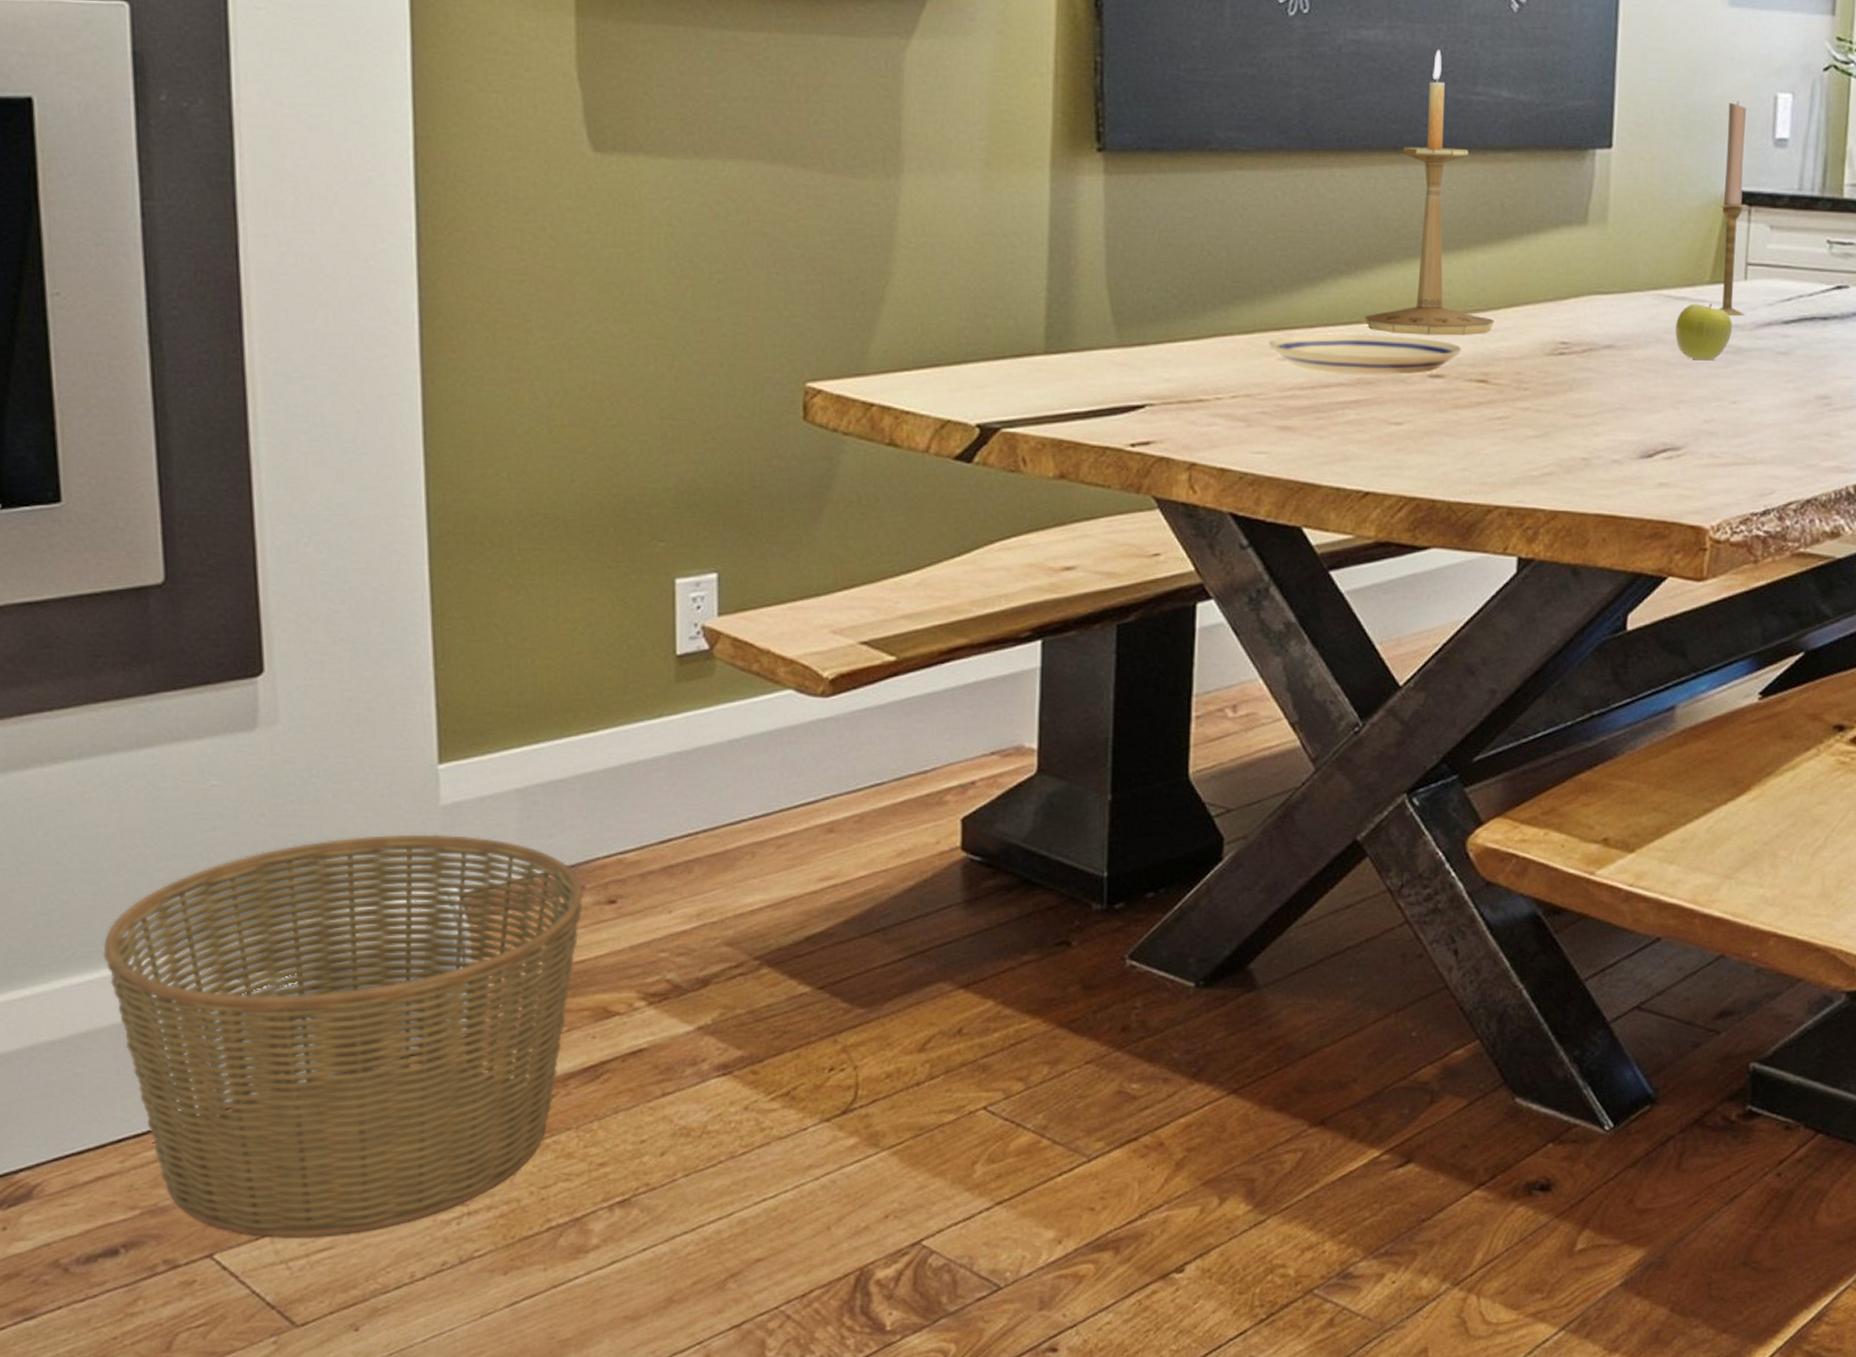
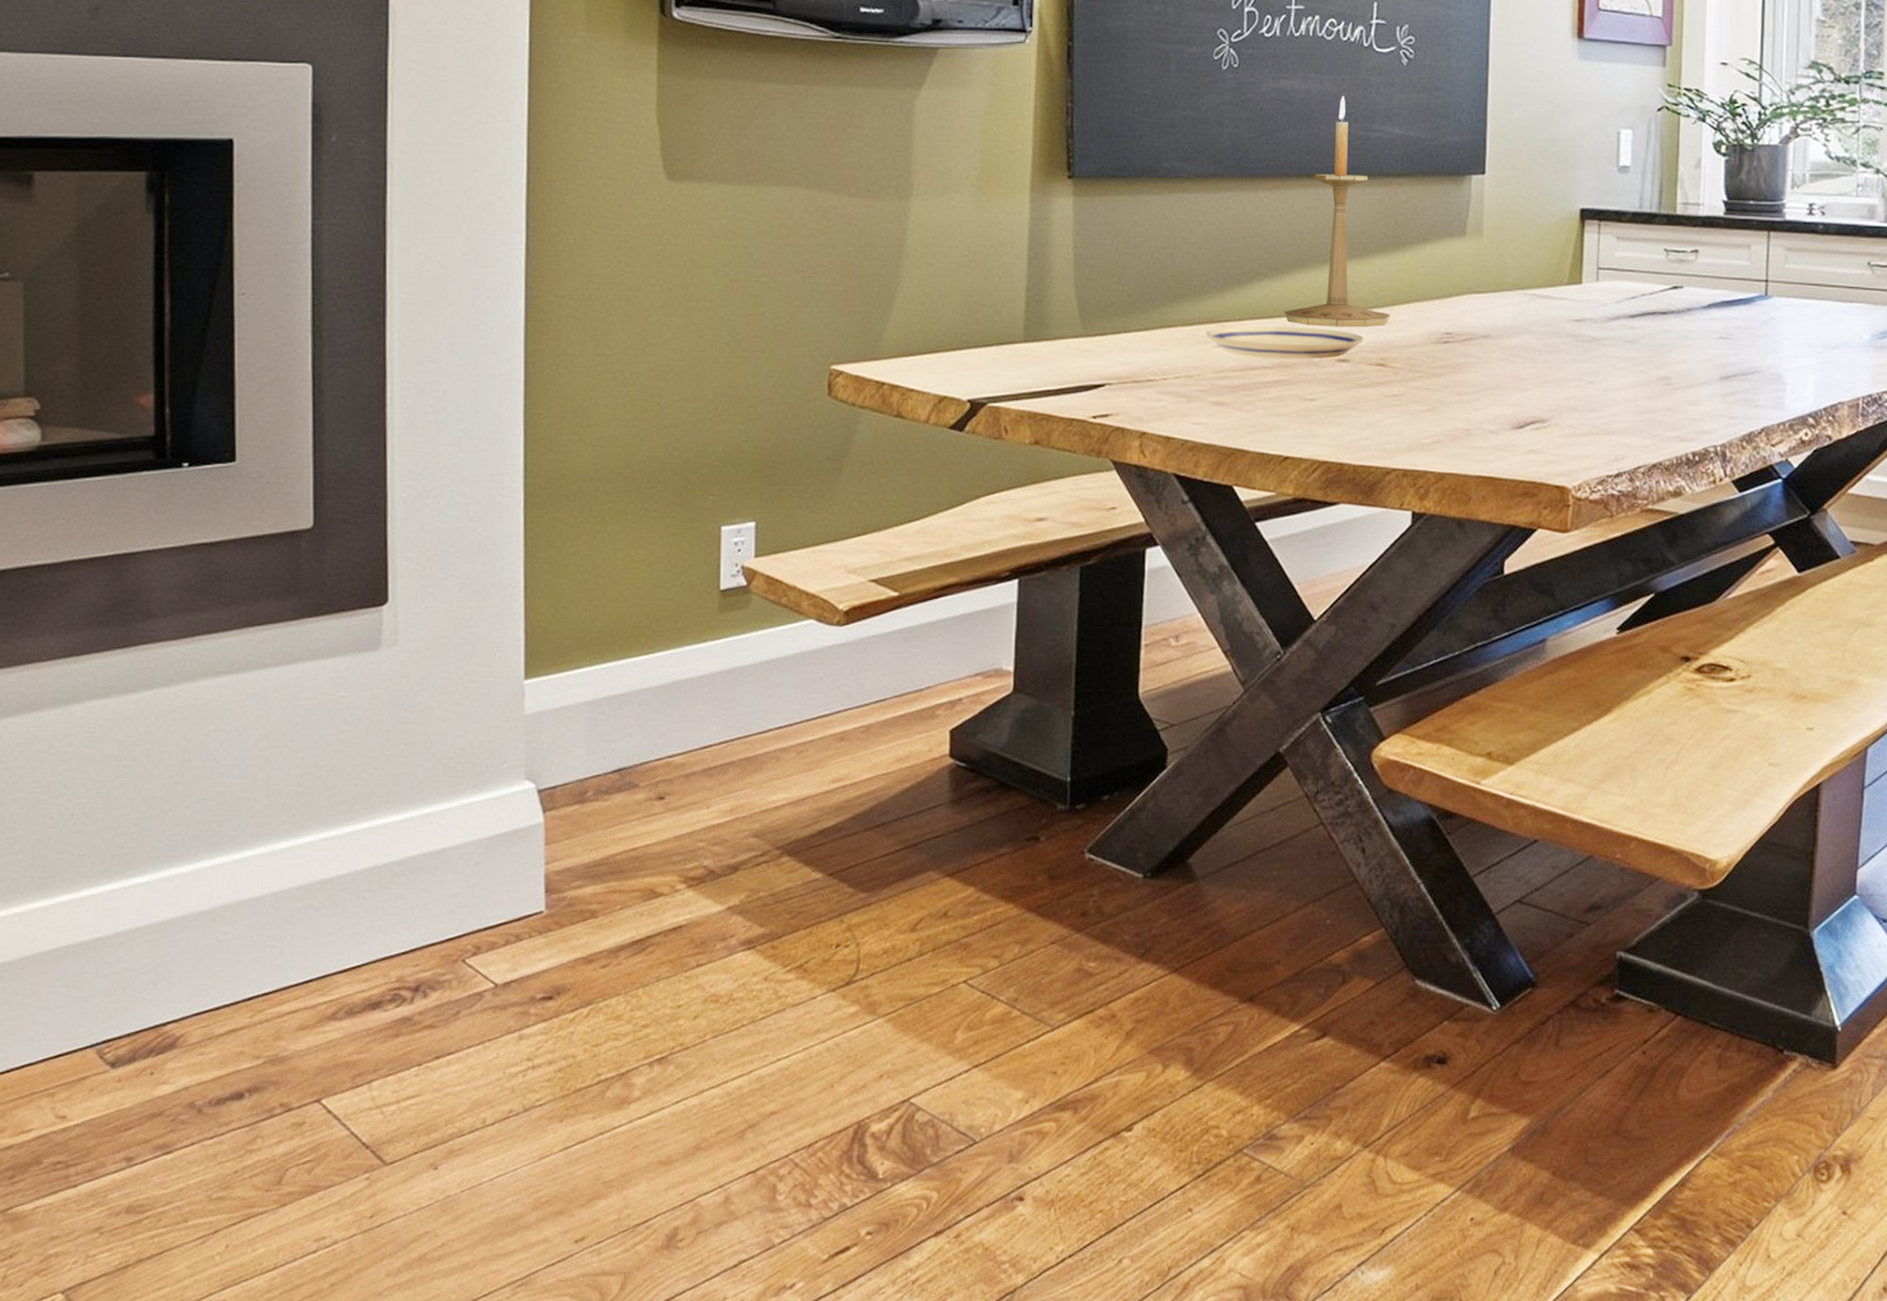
basket: present [103,834,585,1238] -> none [246,739,639,1086]
fruit: present [1675,304,1733,361] -> none [1540,301,1588,348]
candlestick: present [1717,101,1747,317] -> none [1573,136,1598,312]

